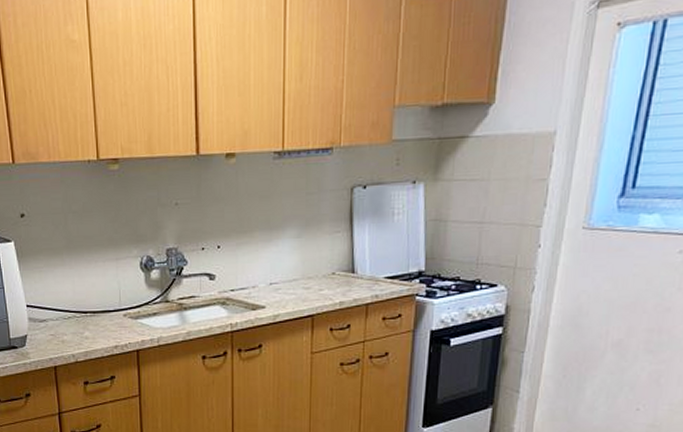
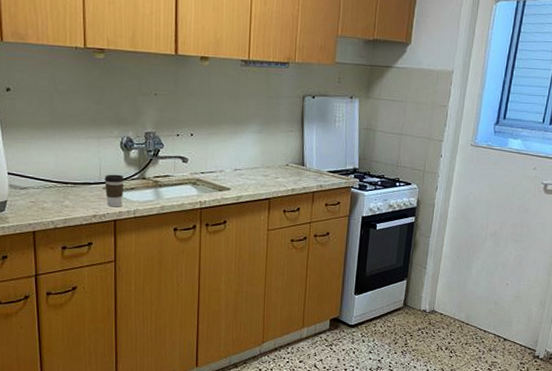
coffee cup: none [125,299,146,336] -> present [105,174,124,207]

